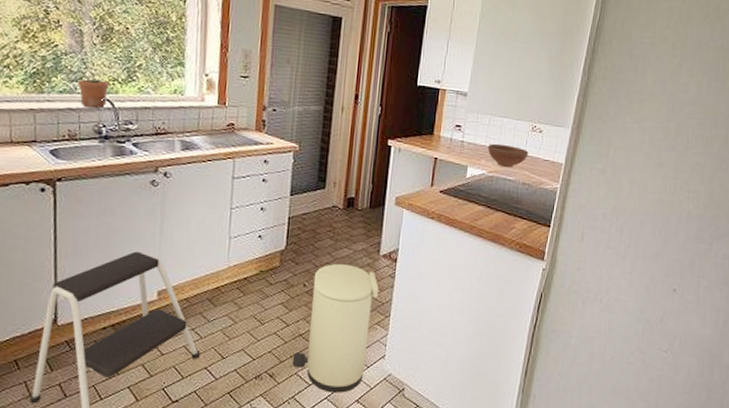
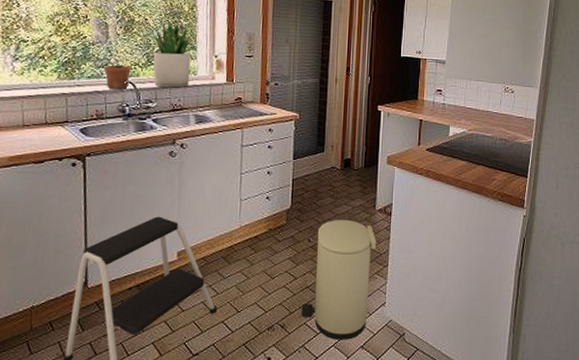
planter: none [134,33,179,109] -> present [153,21,192,88]
bowl: present [487,143,529,168] -> none [466,104,503,126]

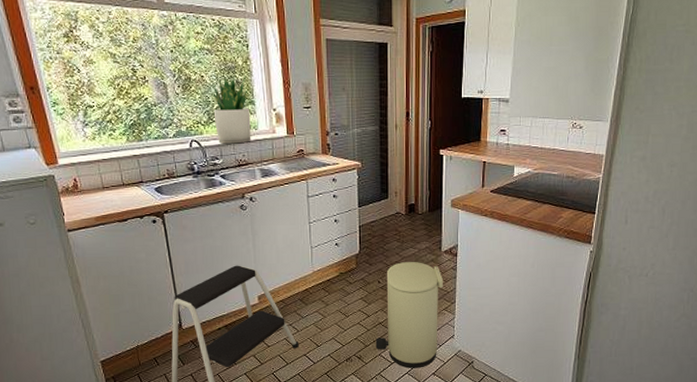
planter: present [103,64,131,90] -> none [168,123,194,149]

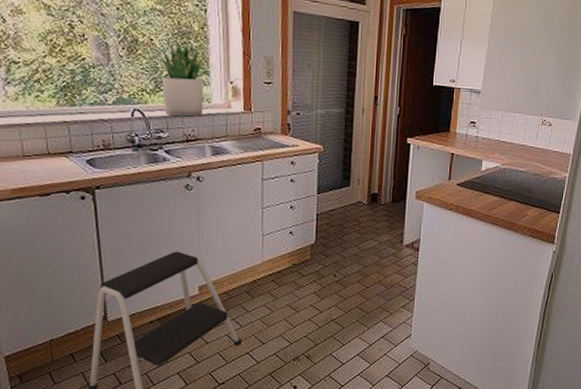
pedal bin: present [375,262,444,368] -> none [326,255,404,370]

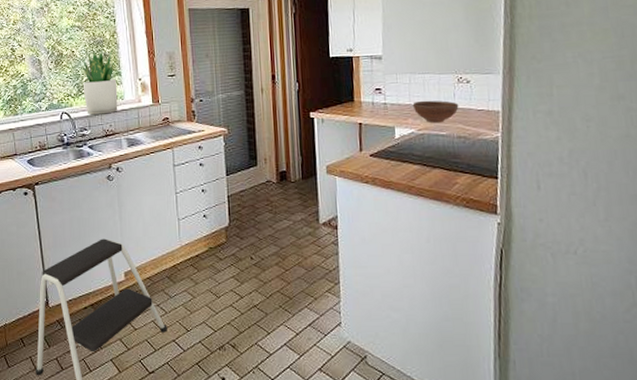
bowl: none [500,137,539,160] -> present [412,100,459,124]

